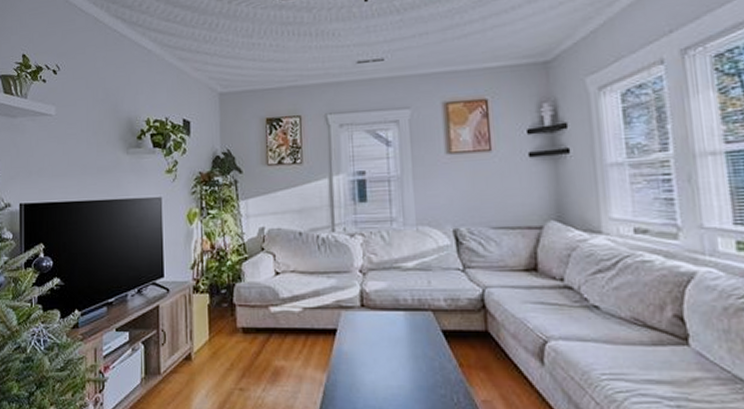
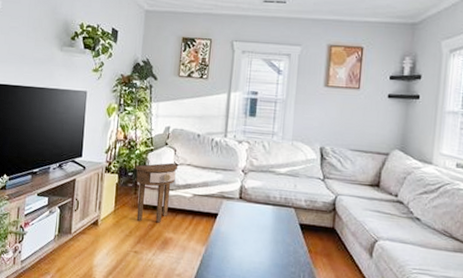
side table: none [229,271,281,349] -> present [136,162,178,223]

